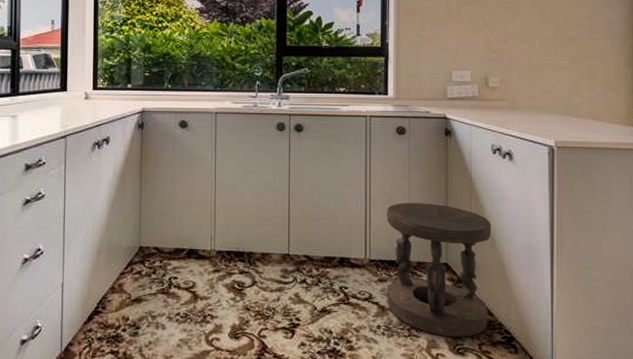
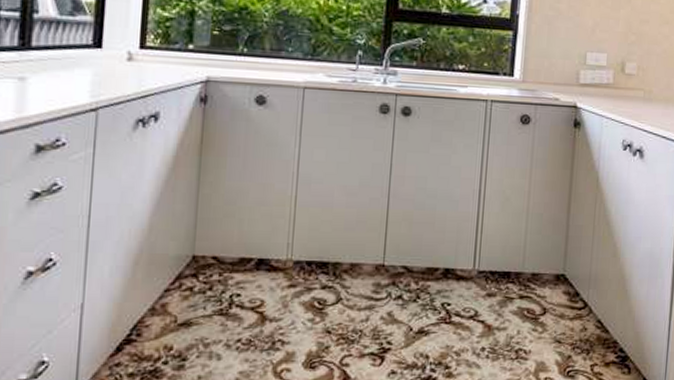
stool: present [386,203,492,337] -> none [494,204,615,358]

